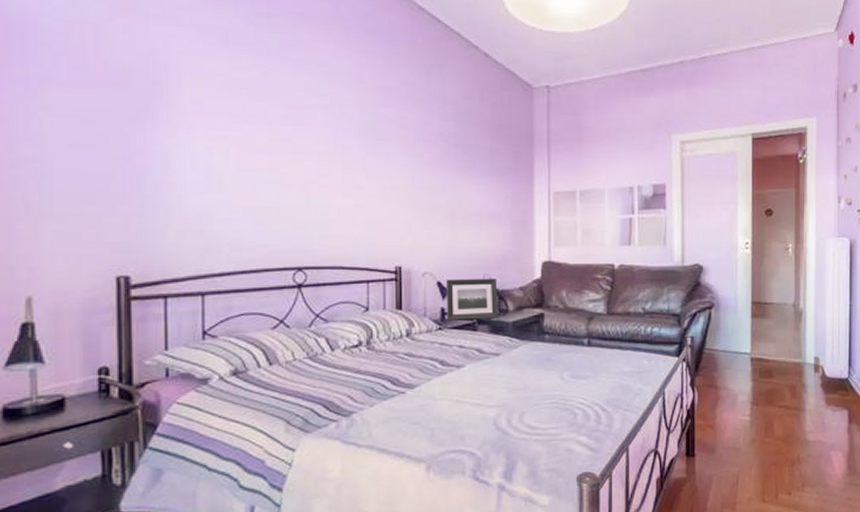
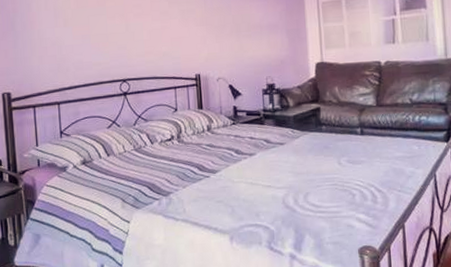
picture frame: present [445,278,499,320] -> none [236,79,282,117]

